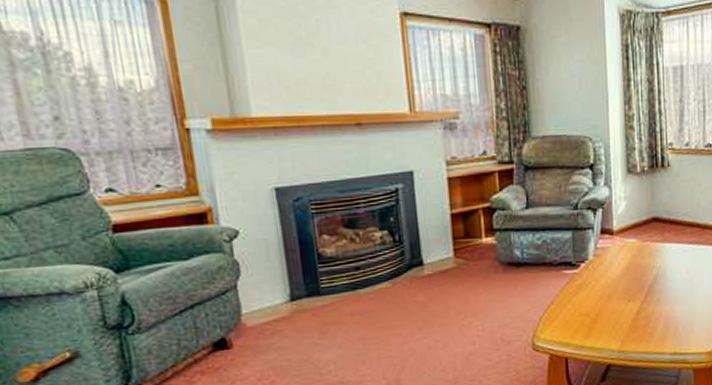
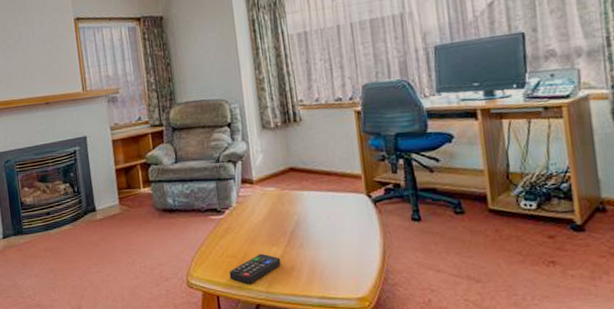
remote control: none [580,310,636,344] -> present [229,253,281,284]

